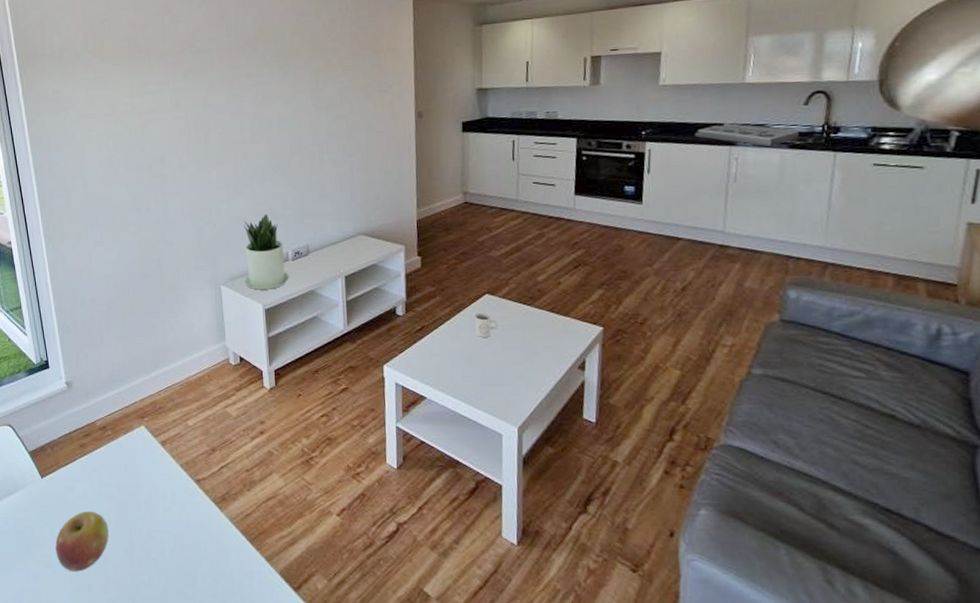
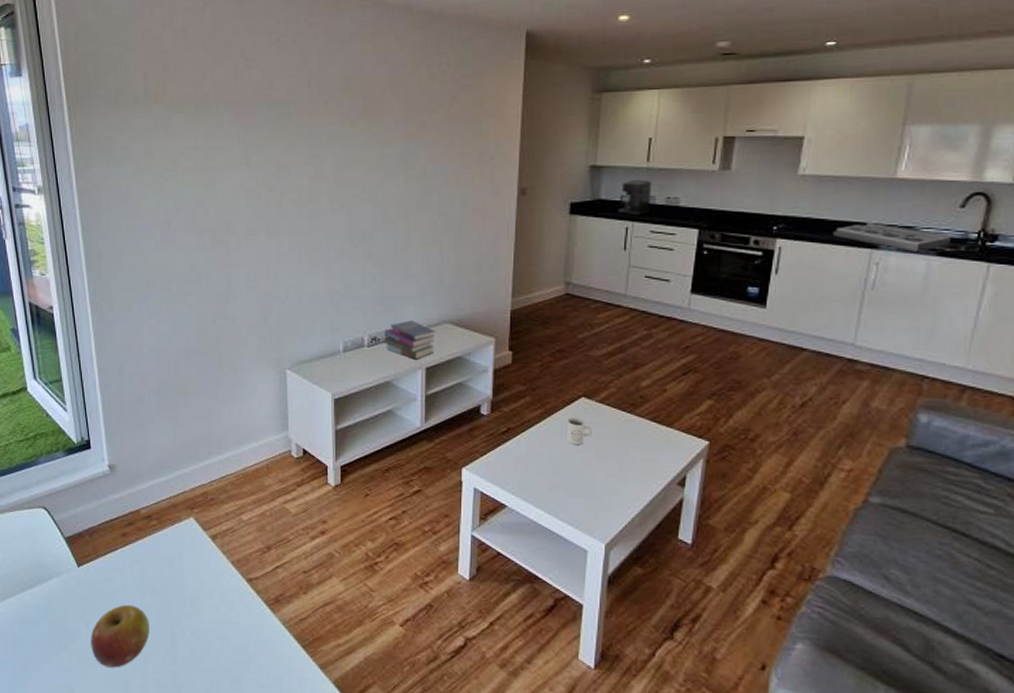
planter: present [243,214,290,290] -> none [313,294,364,378]
books: none [306,234,352,269] -> present [384,320,436,360]
coffee maker: none [504,98,533,130] -> present [618,180,651,216]

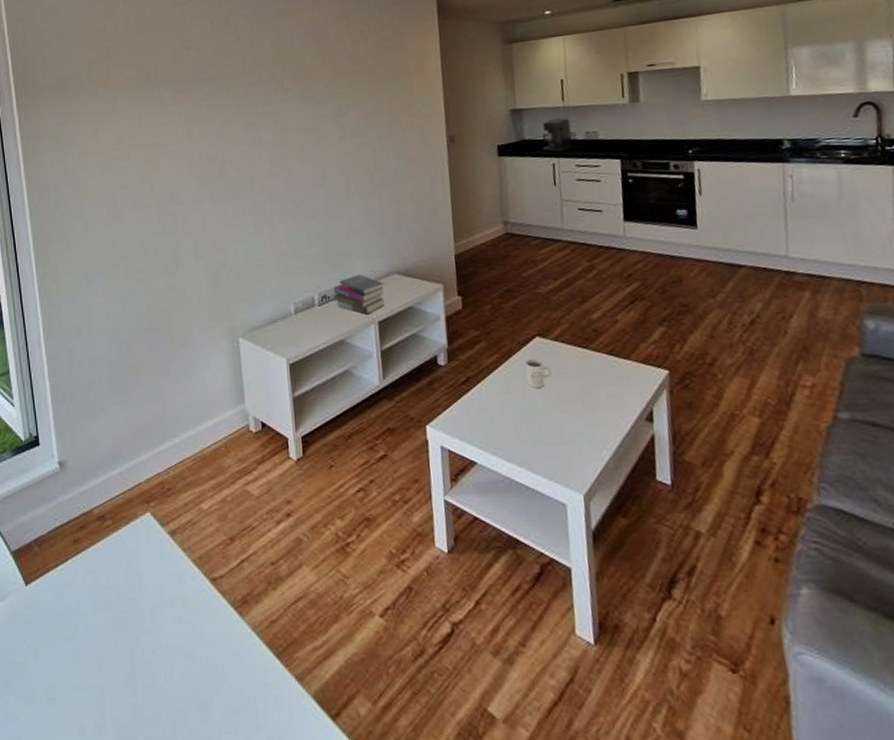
fruit: present [91,604,150,668] -> none [40,625,106,708]
dish rack: present [832,222,952,253] -> none [744,138,854,163]

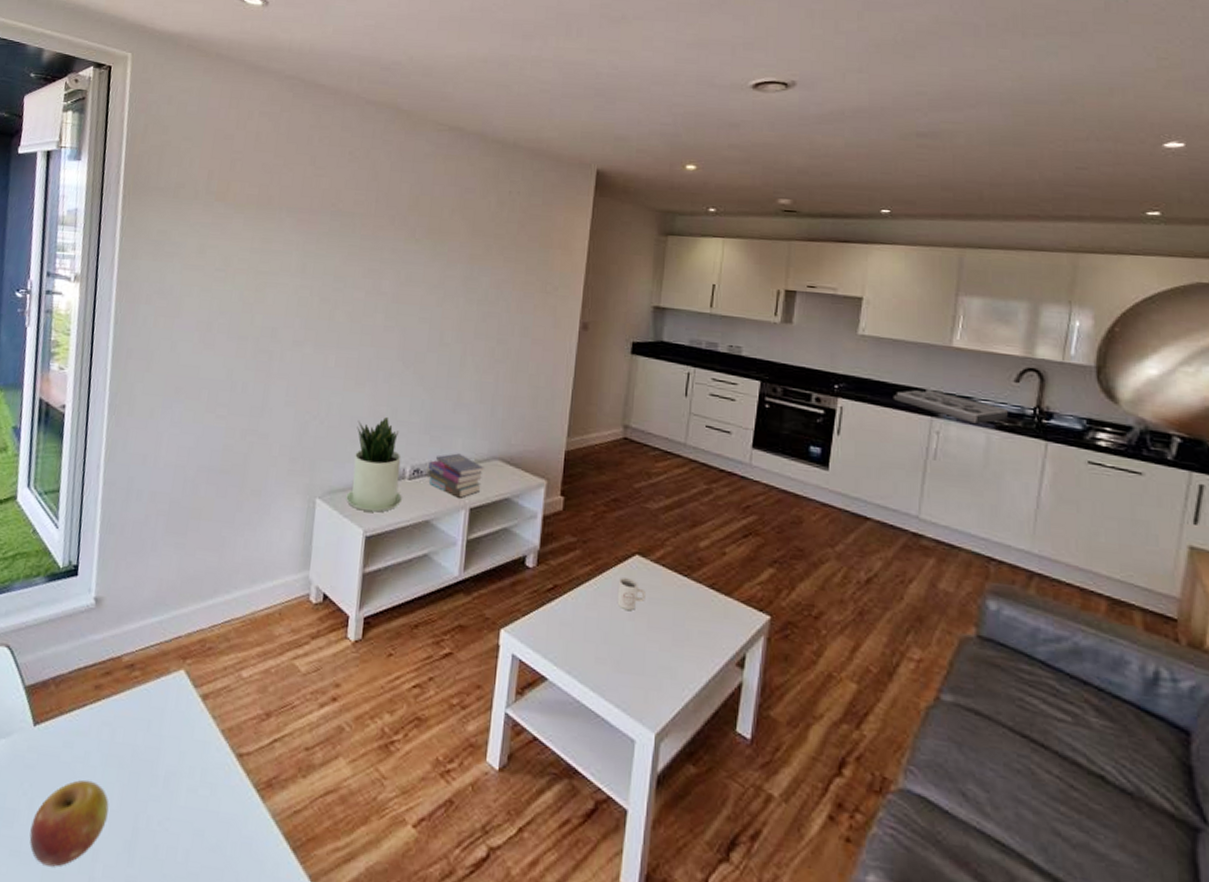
fruit: none [40,625,106,708] -> present [29,779,109,867]
planter: none [263,254,317,342] -> present [346,417,403,513]
coffee maker: present [542,118,573,153] -> none [680,324,714,362]
dish rack: none [744,138,854,163] -> present [893,388,1009,425]

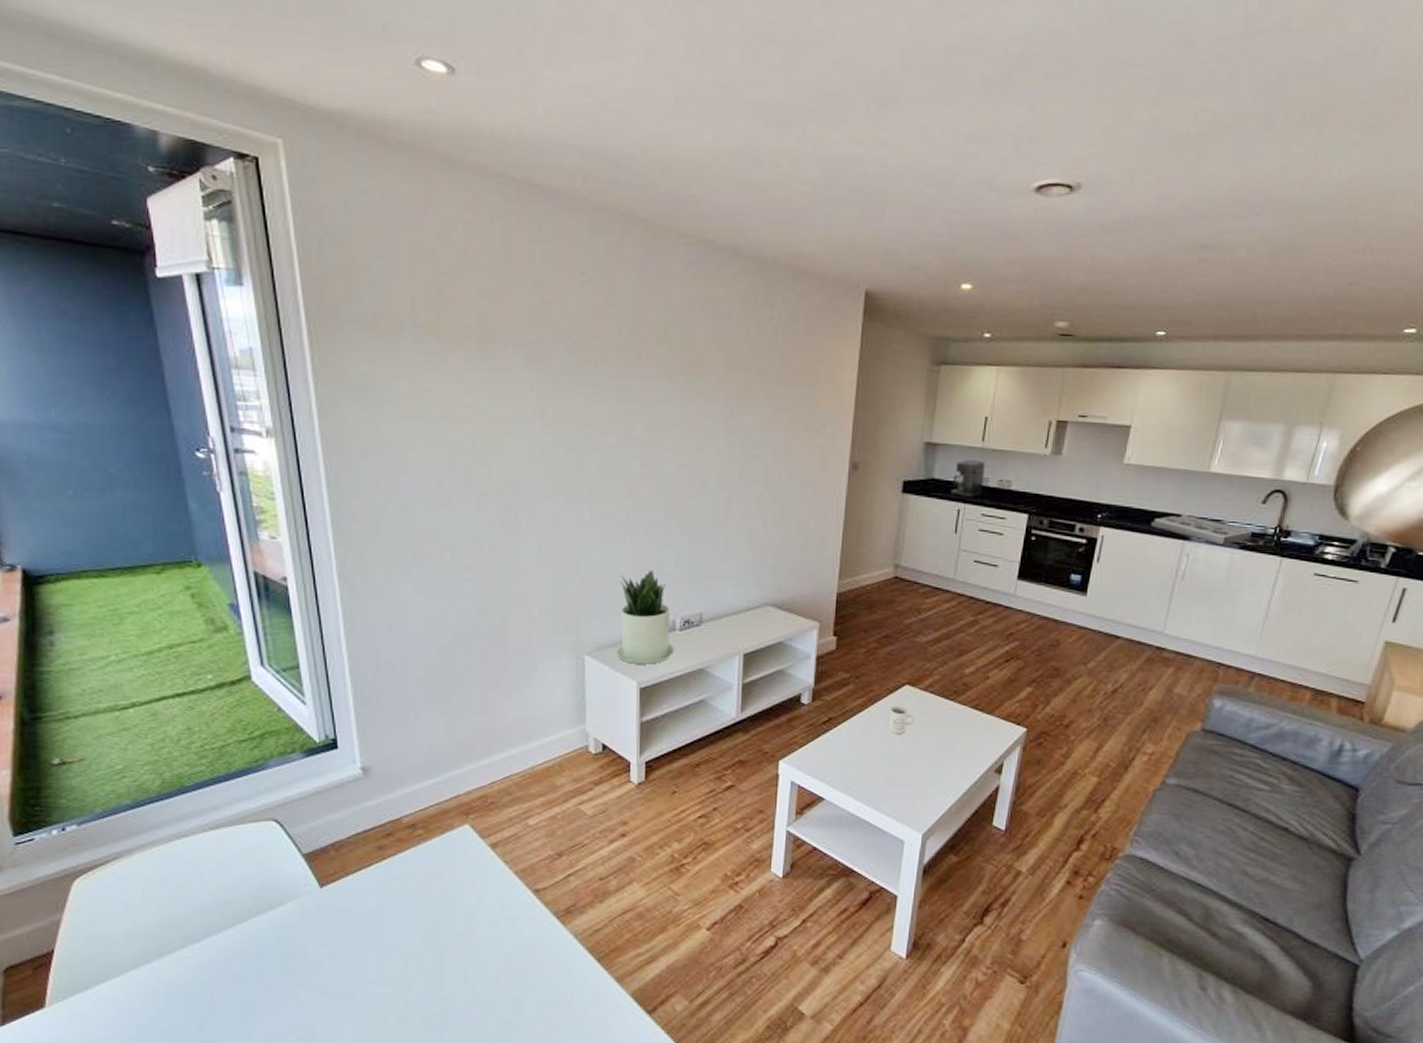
fruit: present [29,779,109,867] -> none [337,927,413,1000]
books: present [427,453,484,498] -> none [699,602,756,645]
coffee maker: none [680,324,714,362] -> present [950,460,985,498]

